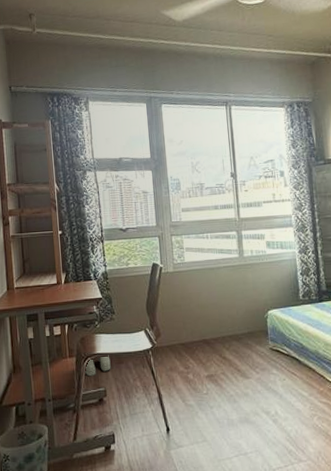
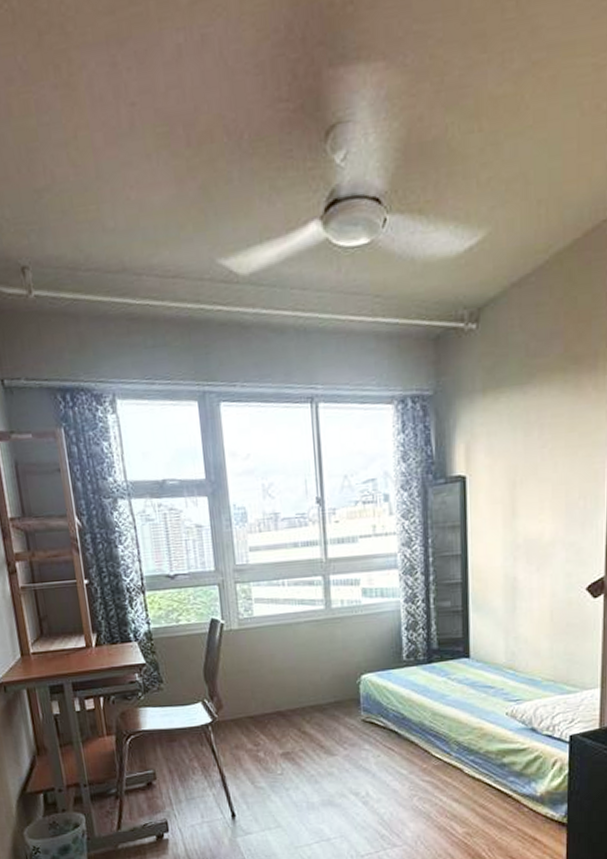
boots: present [84,354,111,377] -> none [126,731,161,758]

